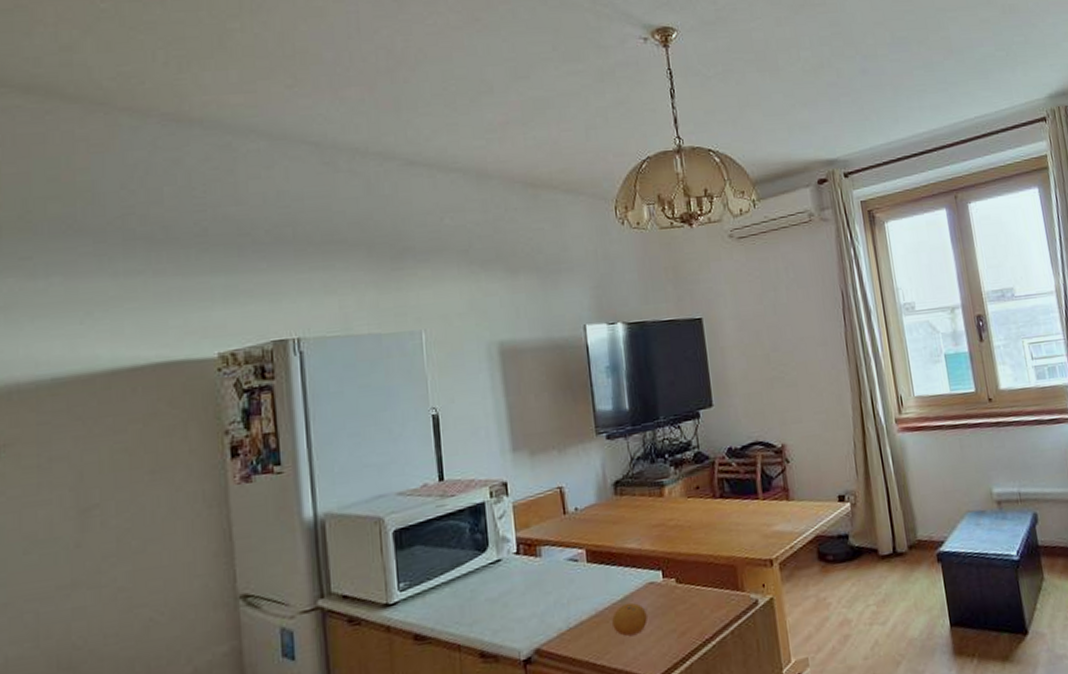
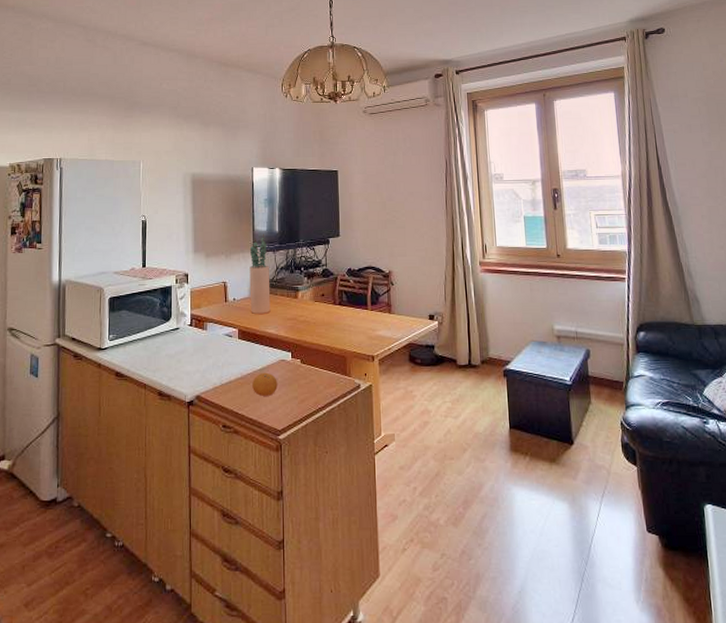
vase: none [592,414,628,527] -> present [249,233,271,315]

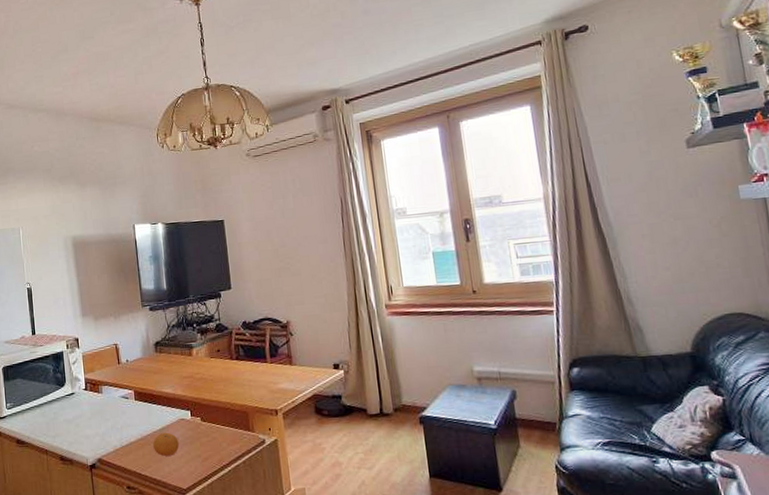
vase: present [249,233,271,315] -> none [139,292,166,375]

